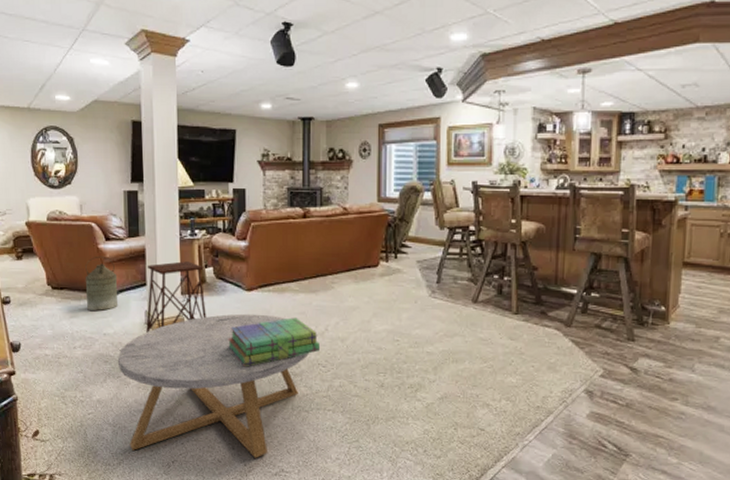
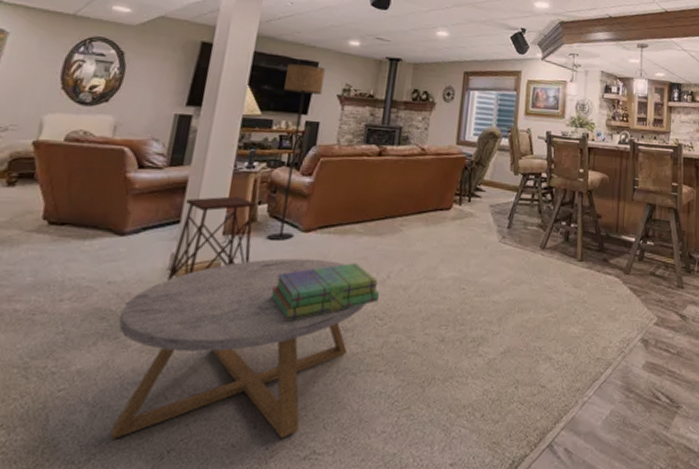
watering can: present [85,256,118,311] -> none [92,186,144,253]
floor lamp: none [209,132,243,299] -> present [267,63,325,240]

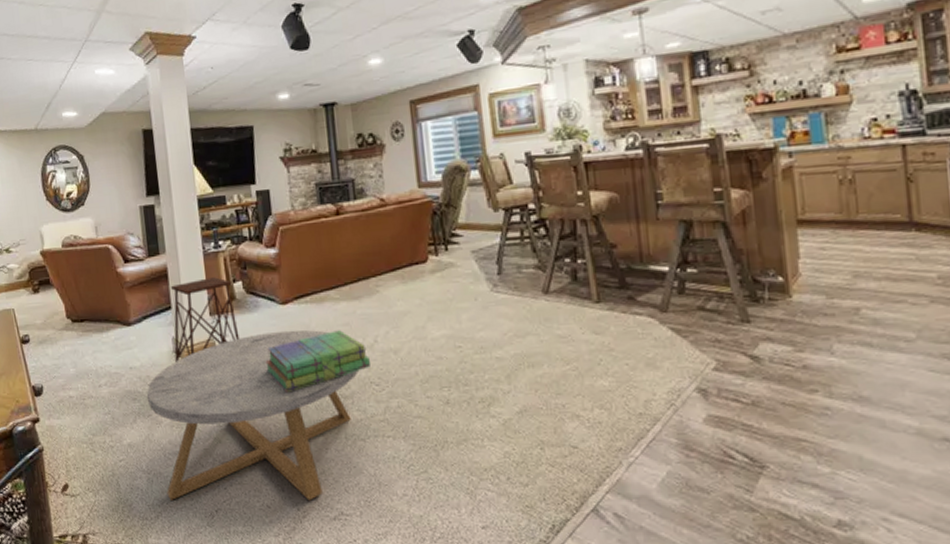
floor lamp: present [267,63,325,240] -> none [224,130,274,316]

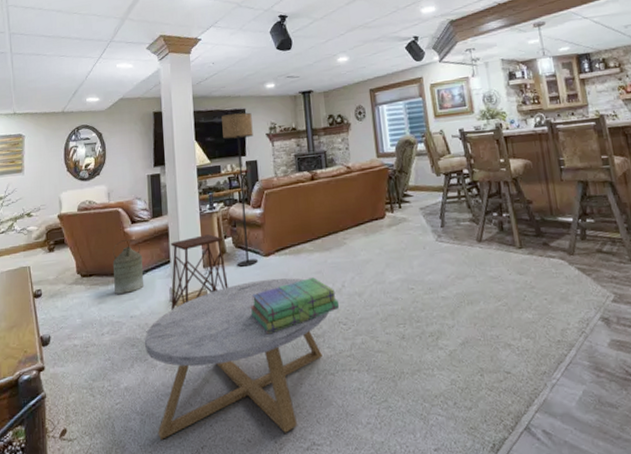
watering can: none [105,280,142,342] -> present [112,239,144,294]
floor lamp: none [224,130,274,316] -> present [221,112,259,267]

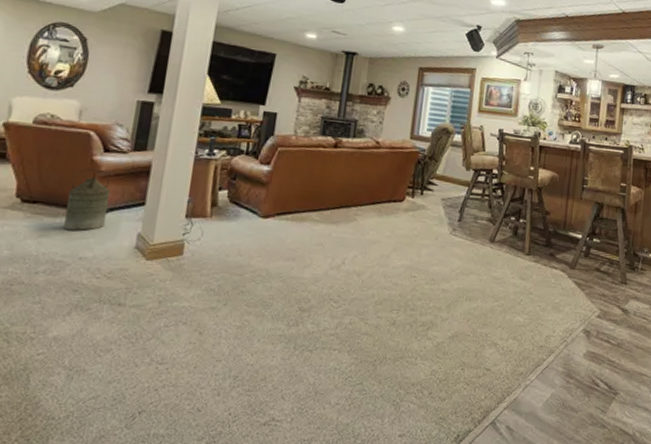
coffee table: present [145,278,330,440] -> none [86,242,323,406]
side table: present [170,234,228,310] -> none [135,181,218,258]
floor lamp: present [221,112,259,267] -> none [228,54,283,225]
stack of books: present [250,277,340,335] -> none [231,248,335,301]

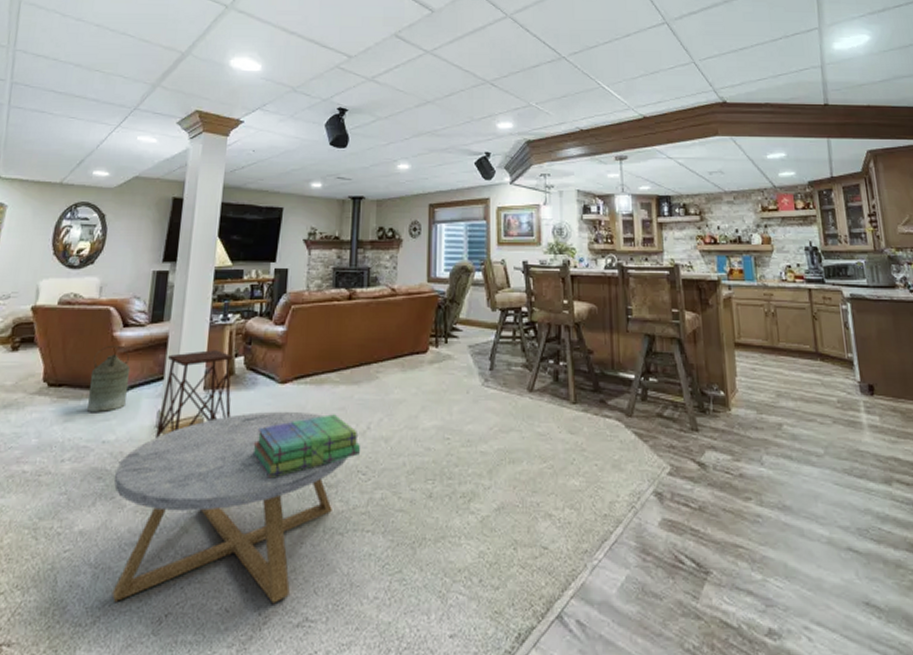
coffee table: none [86,242,323,406] -> present [112,411,349,603]
side table: none [135,181,218,258] -> present [156,350,234,438]
stack of books: none [231,248,335,301] -> present [252,414,361,479]

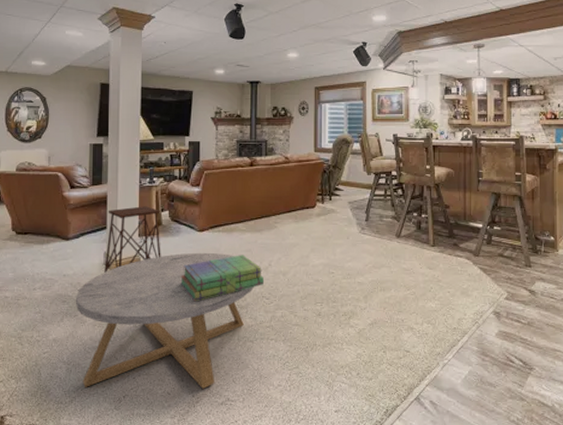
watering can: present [86,345,131,412] -> none [48,202,80,253]

